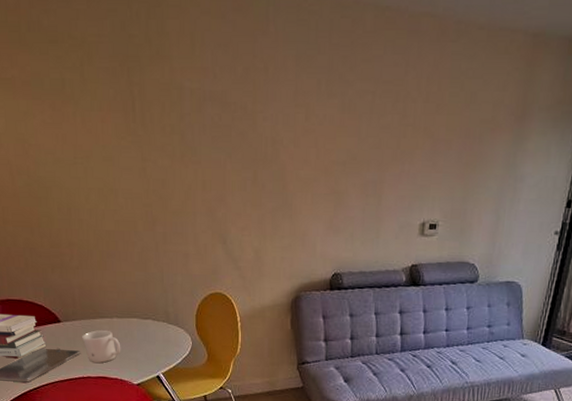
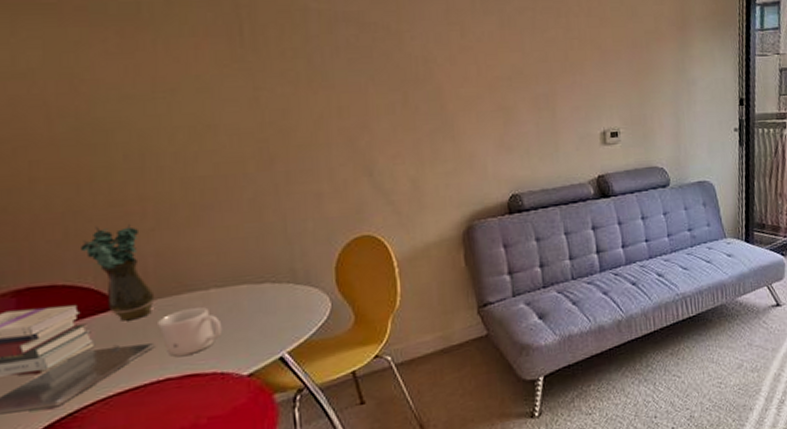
vase: none [35,261,80,332] -> present [79,225,155,321]

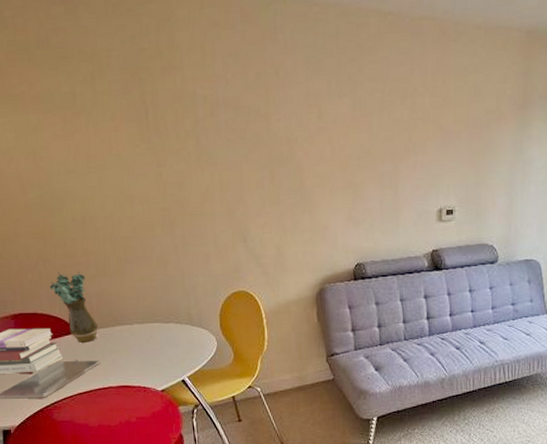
mug: present [158,306,223,357] -> none [101,337,143,372]

